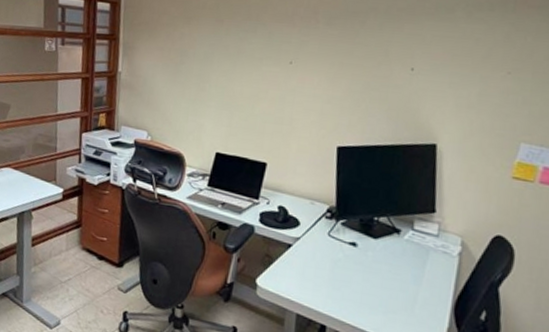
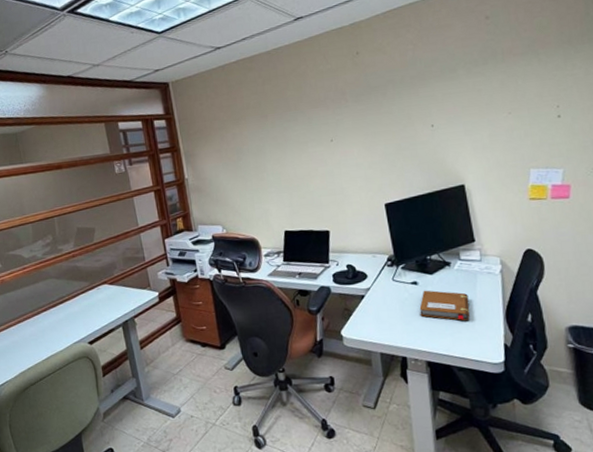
notebook: none [352,254,414,302] -> present [419,290,470,321]

